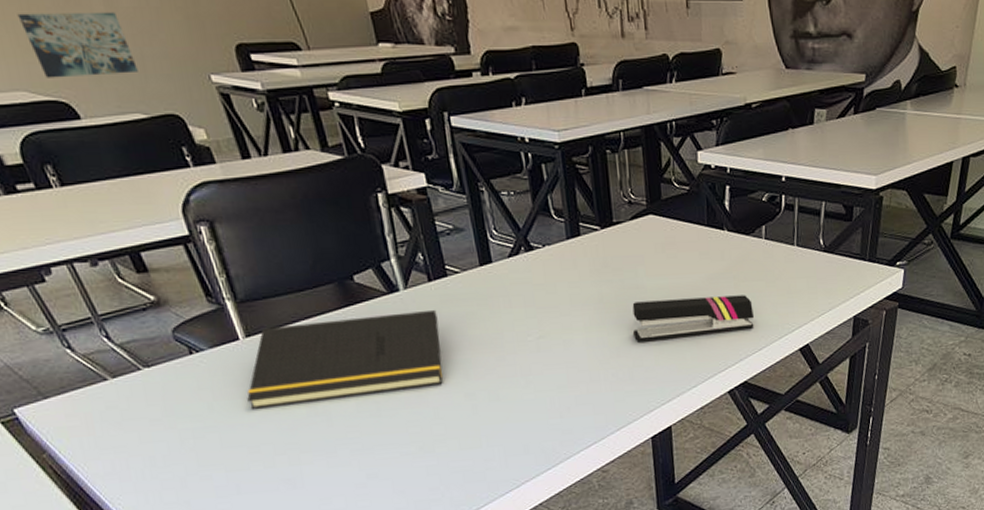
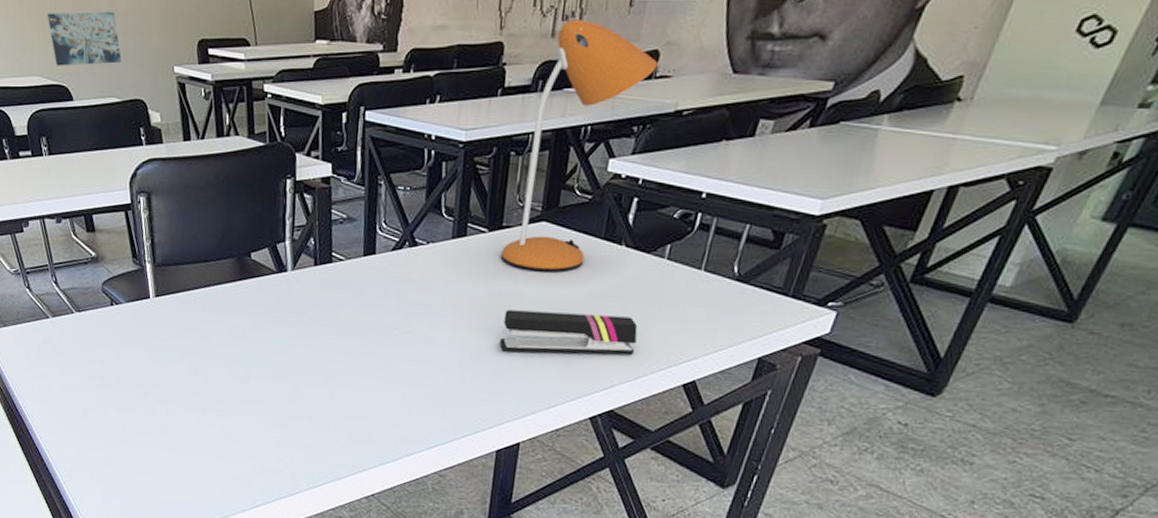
notepad: present [247,309,443,409] -> none [145,290,316,364]
desk lamp: none [616,21,722,263] -> present [500,20,658,273]

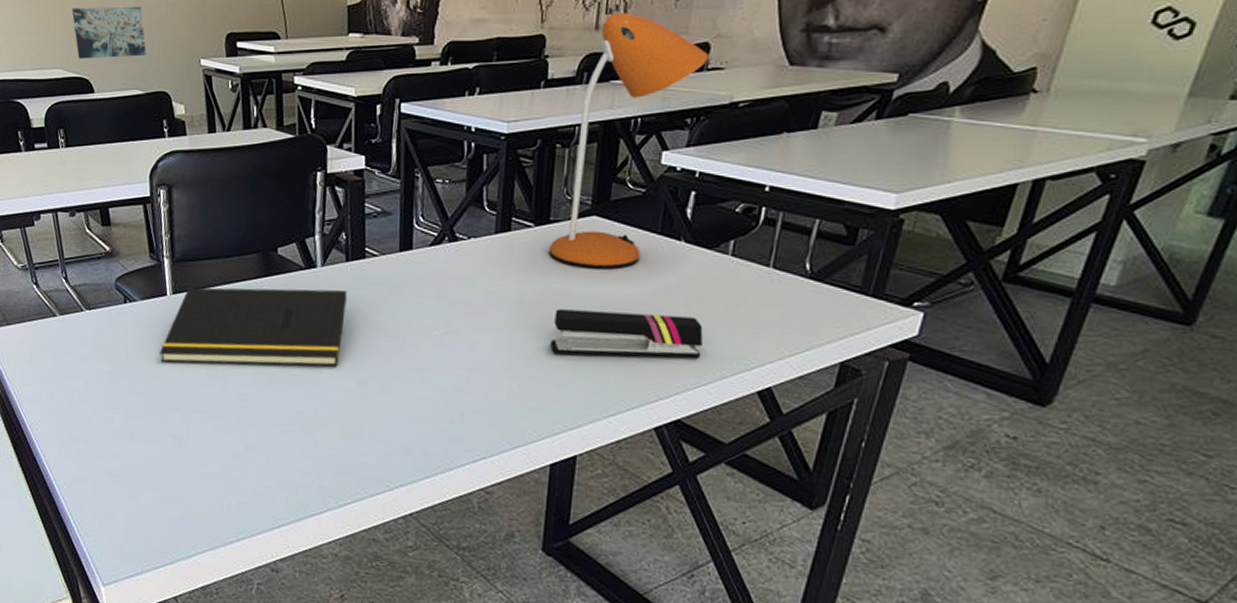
notepad: none [145,290,316,364] -> present [160,287,347,367]

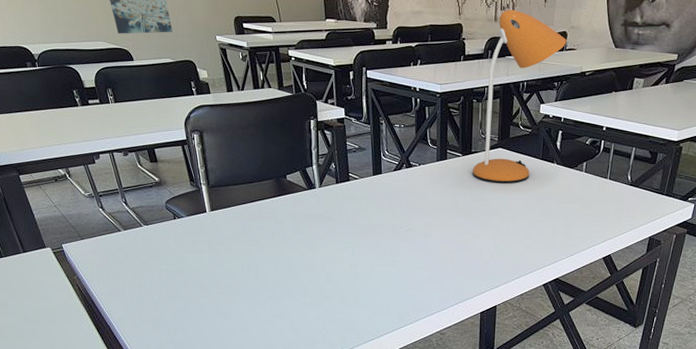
notepad: present [160,287,347,367] -> none [205,203,339,261]
stapler: present [550,309,703,359] -> none [477,211,570,241]

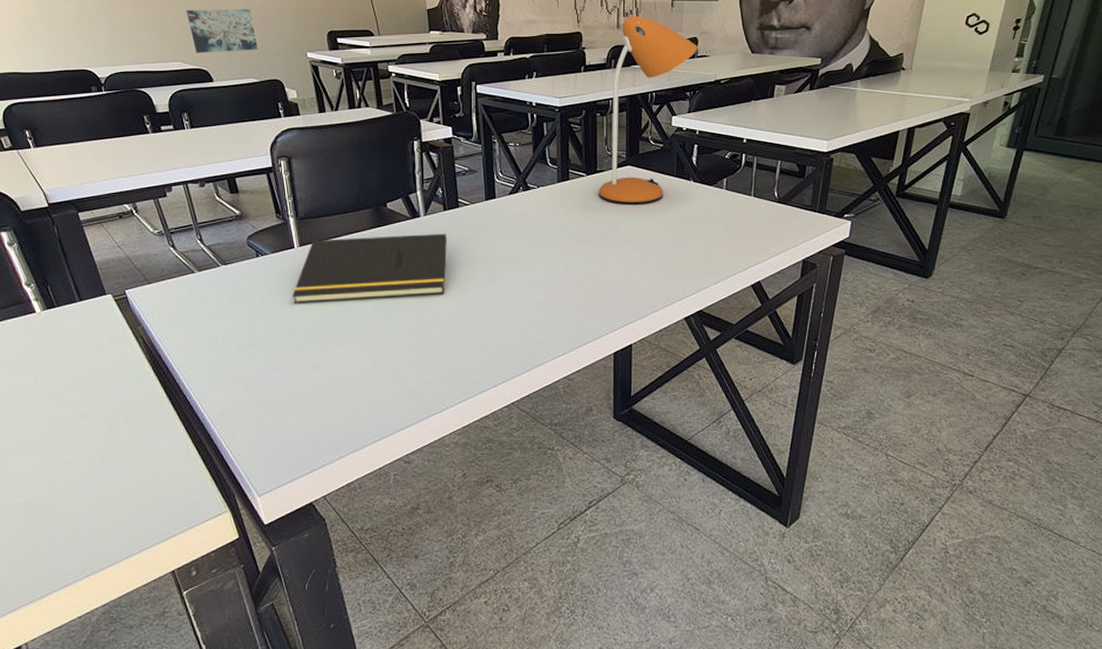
notepad: none [205,203,339,261] -> present [292,233,447,303]

